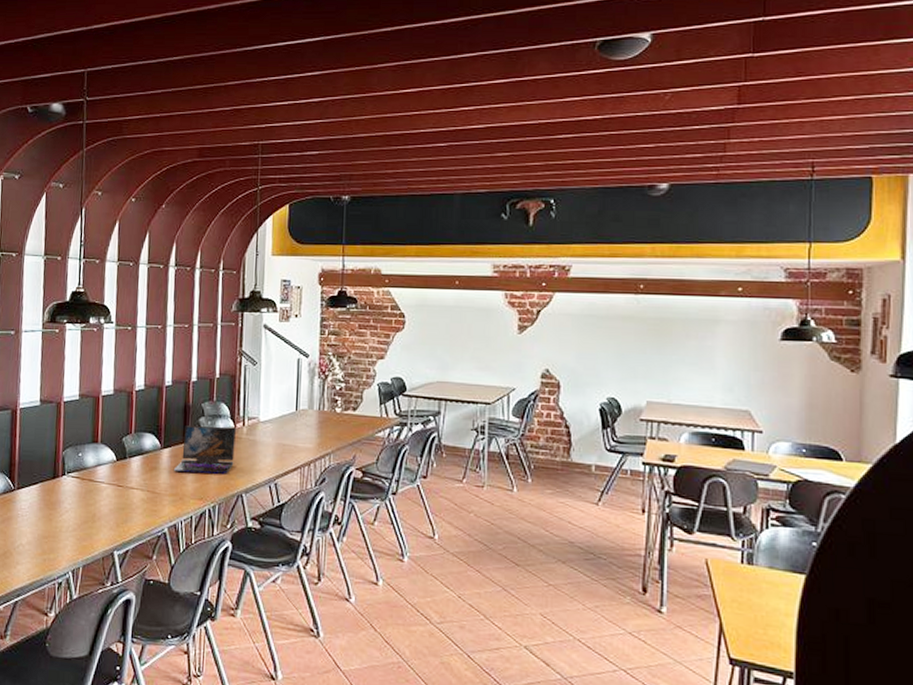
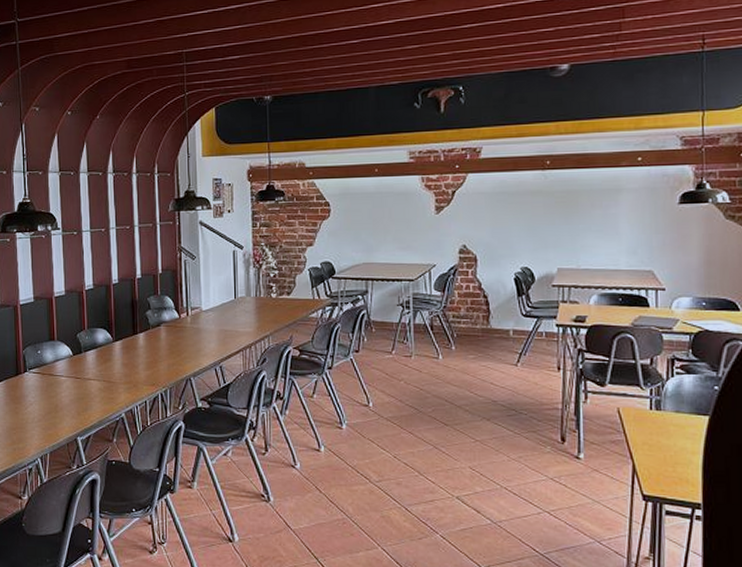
laptop: present [173,425,236,474] -> none [125,317,181,362]

